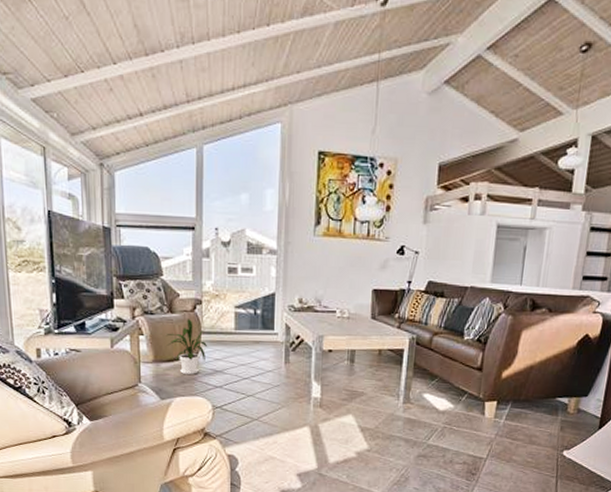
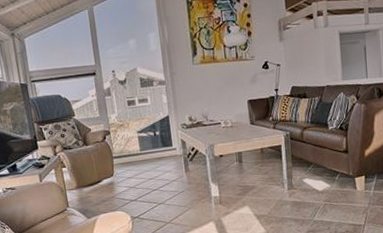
house plant: present [166,319,207,375] -> none [84,148,120,195]

